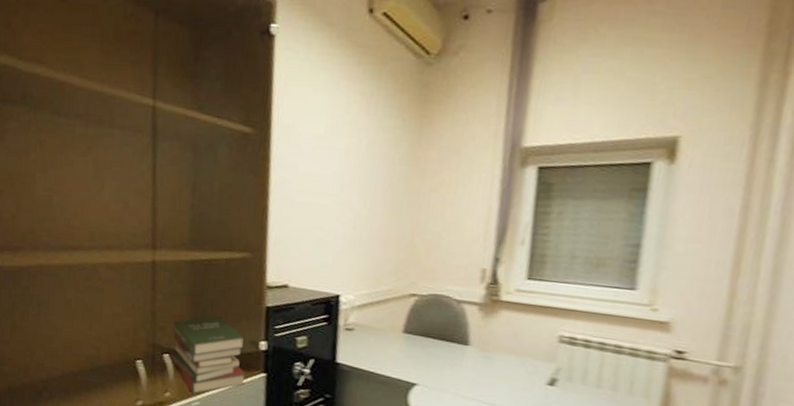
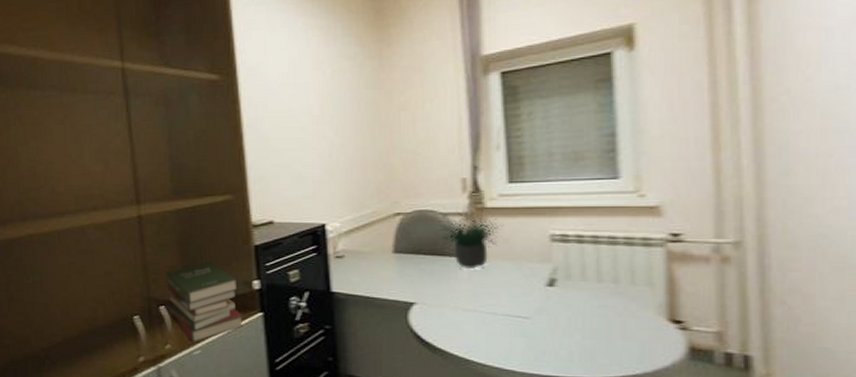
potted plant: none [452,293,515,359] -> present [440,202,503,270]

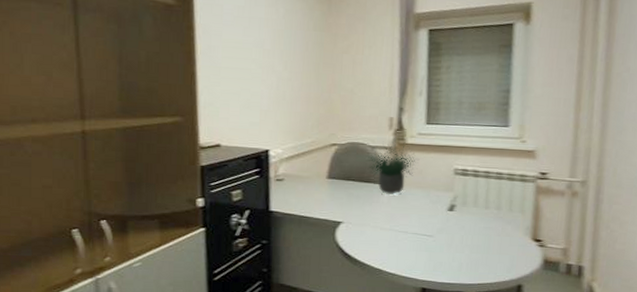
books: present [165,262,244,343] -> none [108,179,186,256]

